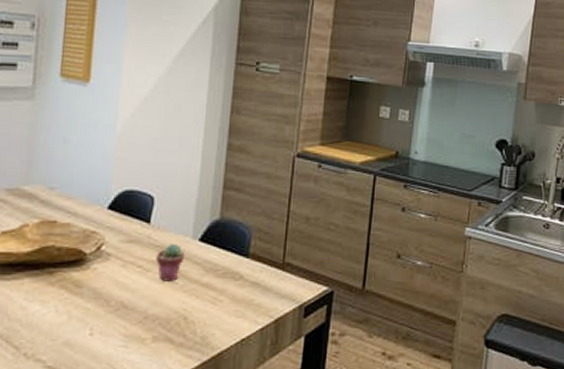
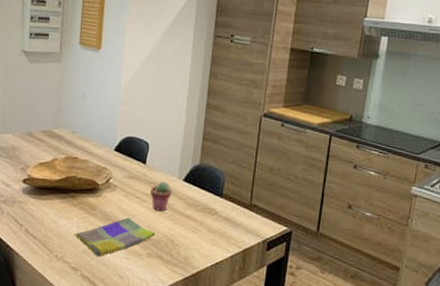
dish towel: none [50,293,163,349] -> present [74,217,155,257]

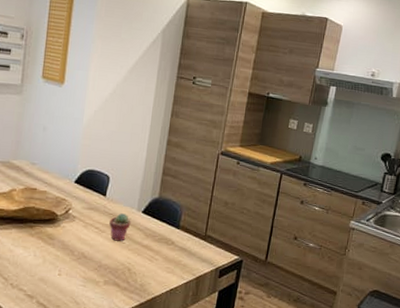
dish towel: present [74,217,155,257] -> none [30,247,113,285]

